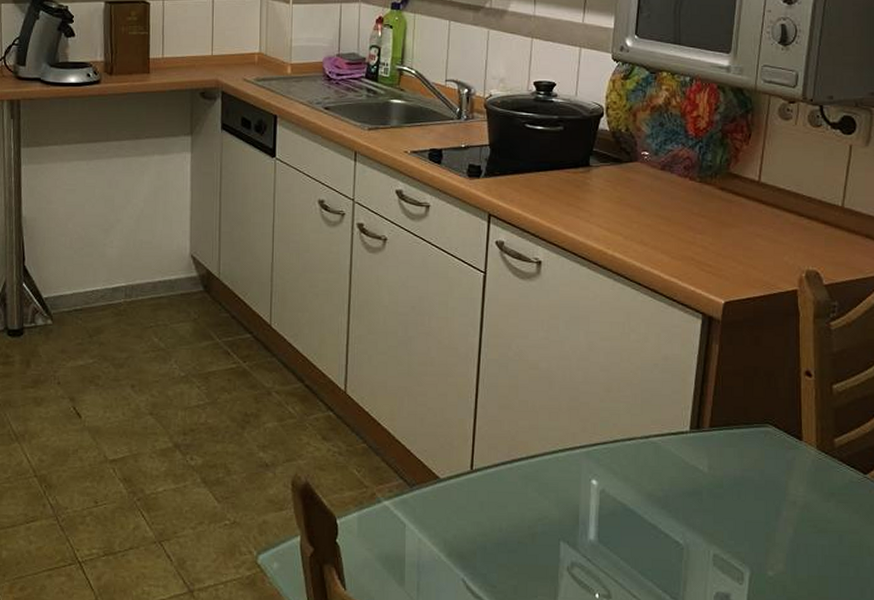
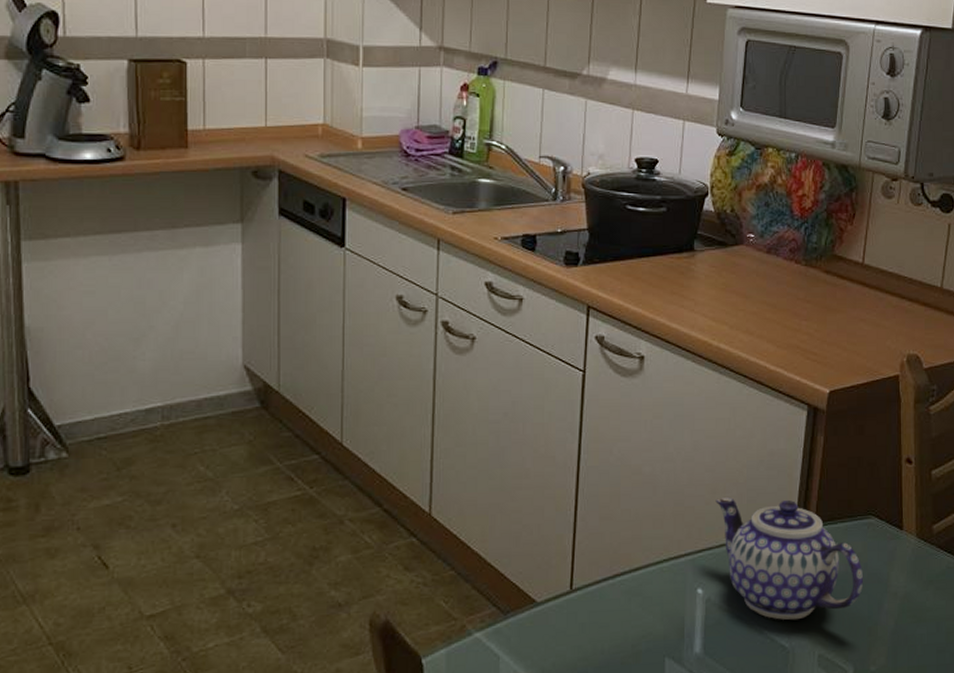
teapot: none [610,396,761,519] -> present [716,498,864,620]

